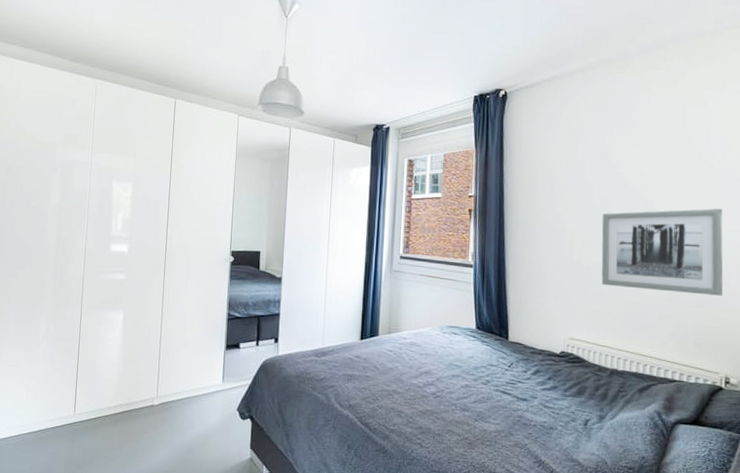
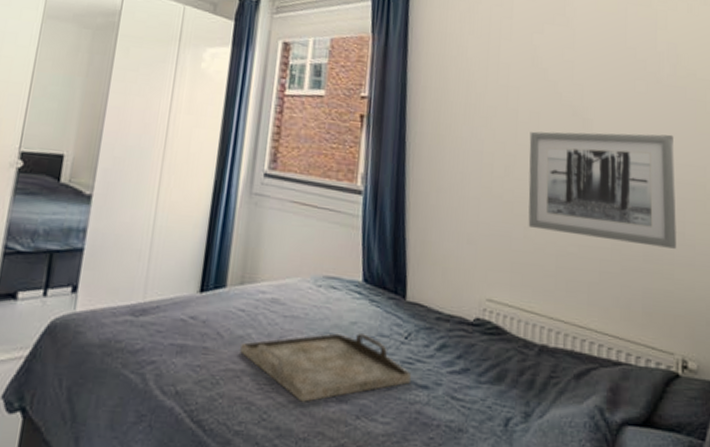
serving tray: none [391,364,514,411] -> present [240,333,411,402]

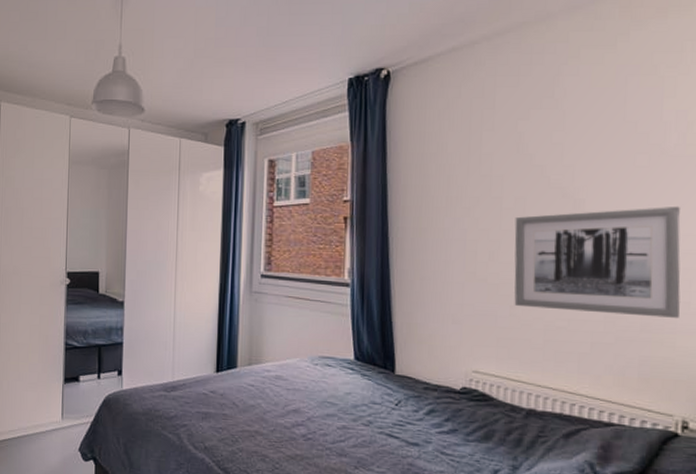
serving tray: present [240,333,411,402] -> none [253,402,402,456]

